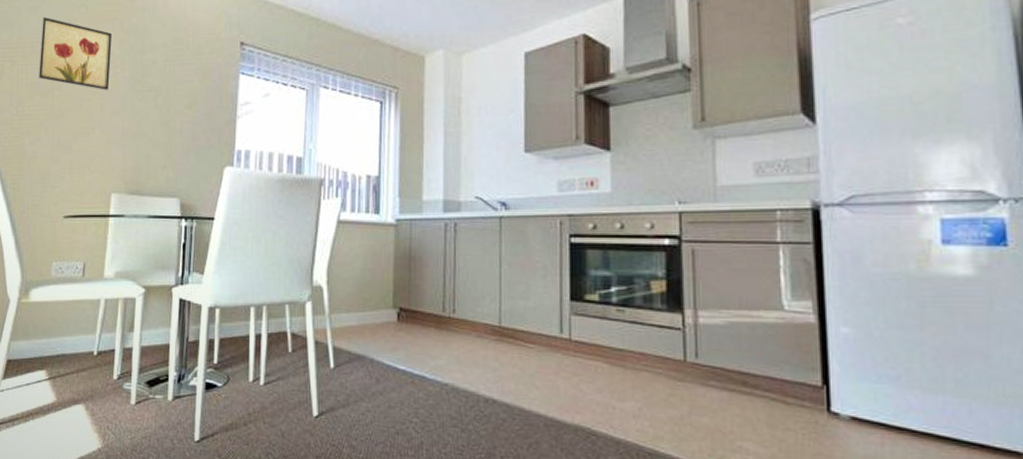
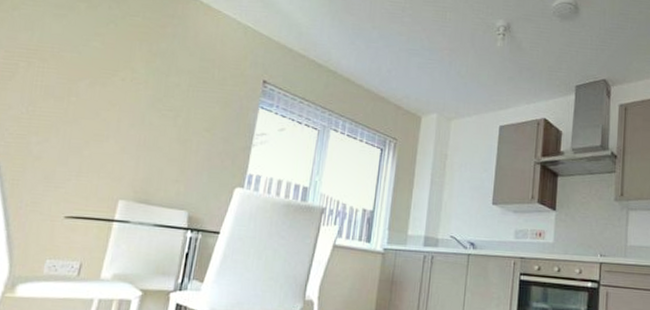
wall art: present [39,16,112,90] -> none [56,26,139,104]

